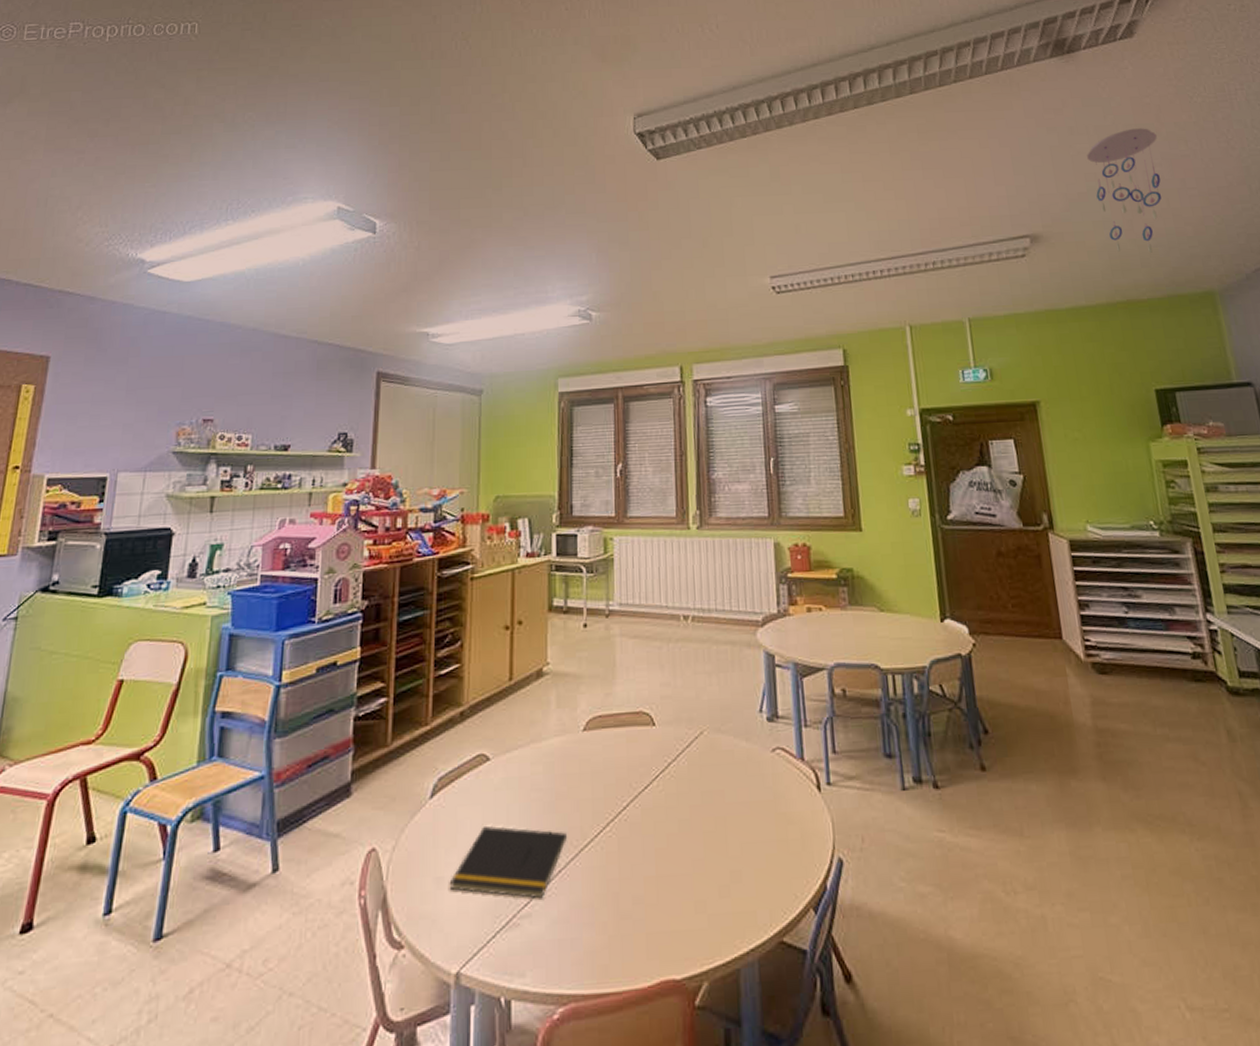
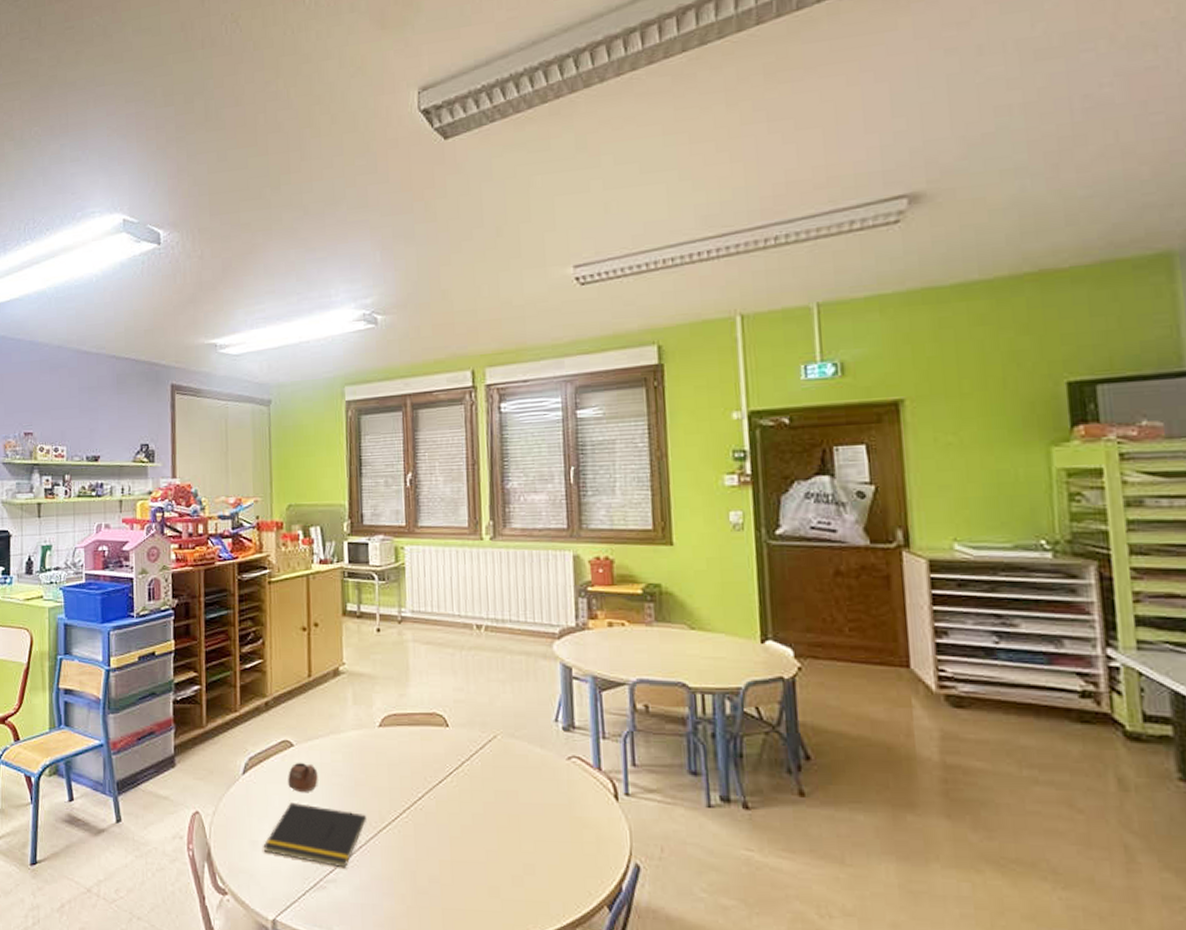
cup: none [482,778,515,813] -> present [288,762,318,792]
ceiling mobile: present [1087,128,1161,253] -> none [1000,34,1110,208]

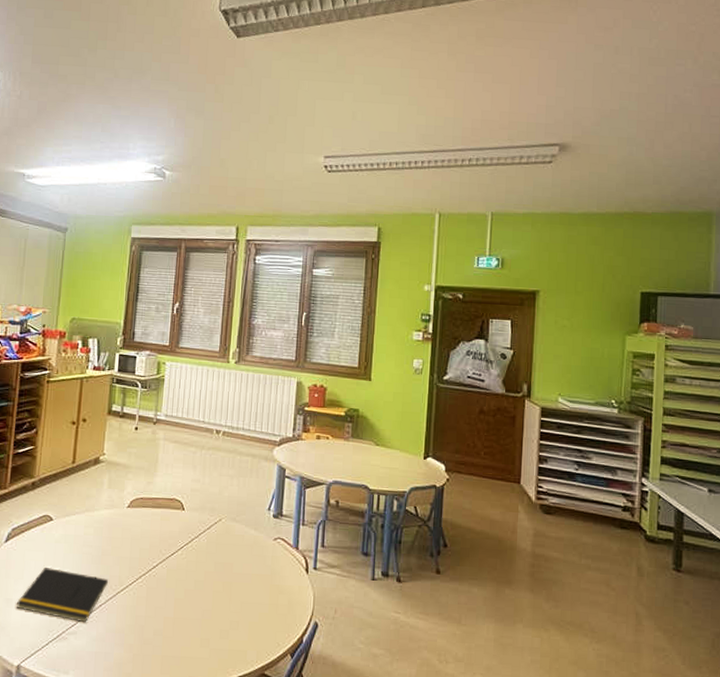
cup: present [288,762,318,792] -> none [44,533,71,559]

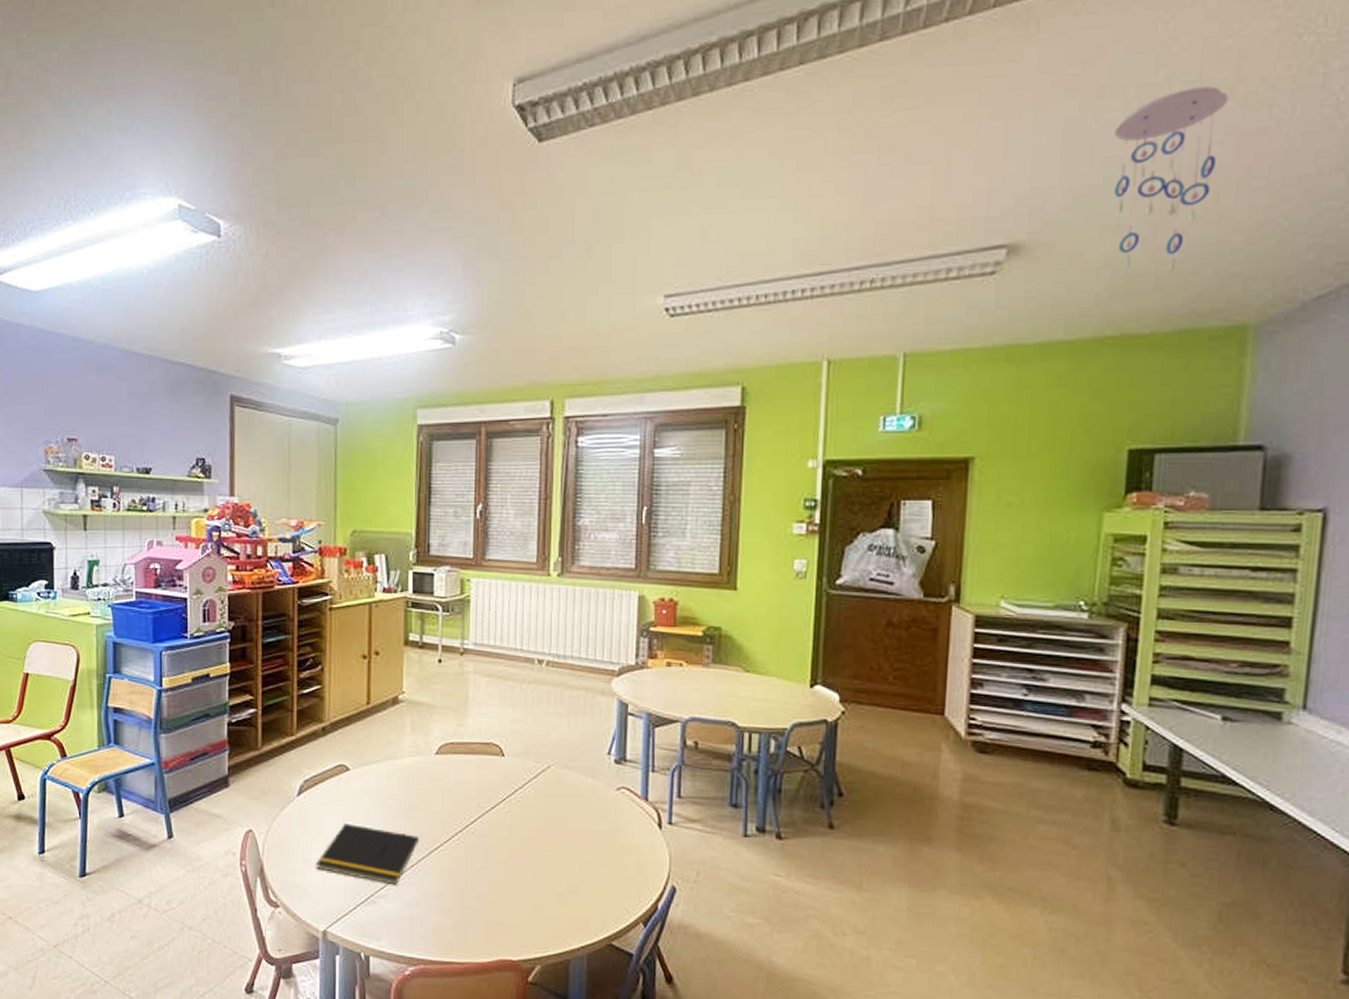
ceiling mobile: none [626,54,694,172] -> present [1114,86,1228,271]

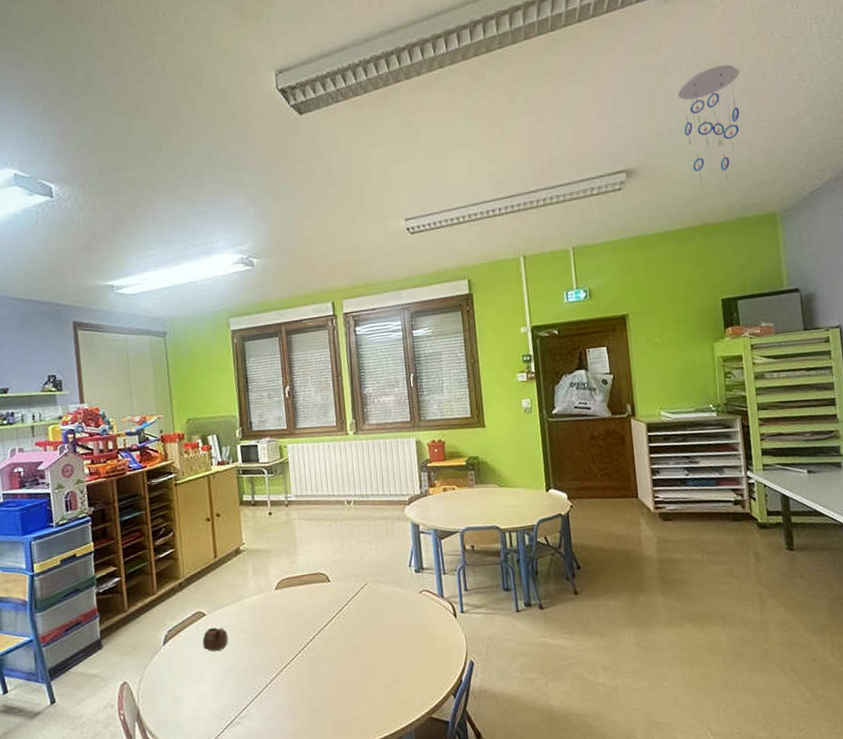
notepad: present [316,822,419,885] -> none [185,659,270,706]
cup: none [343,785,373,814] -> present [202,627,229,652]

